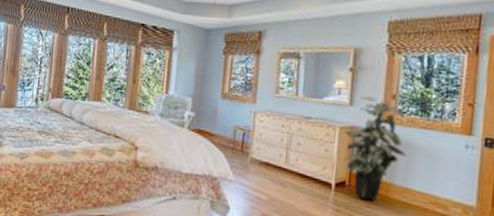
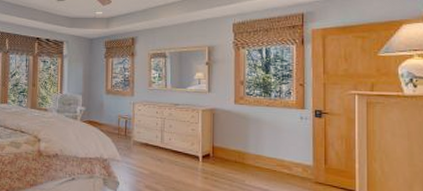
indoor plant: present [344,96,407,202] -> none [205,84,256,168]

